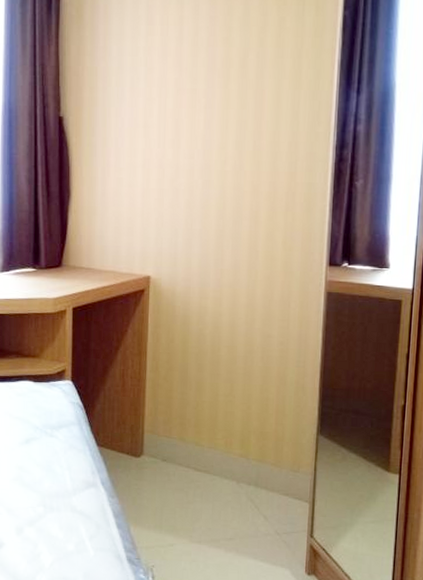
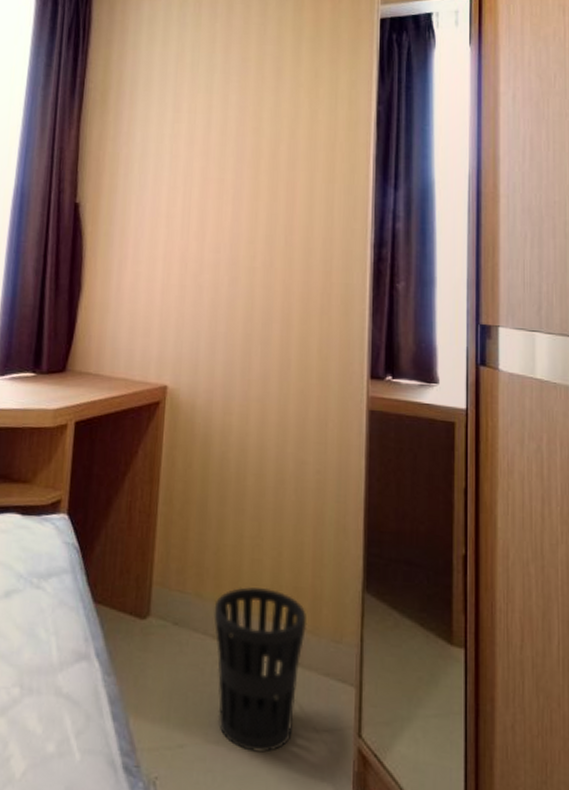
wastebasket: none [195,432,271,548] -> present [214,587,307,753]

